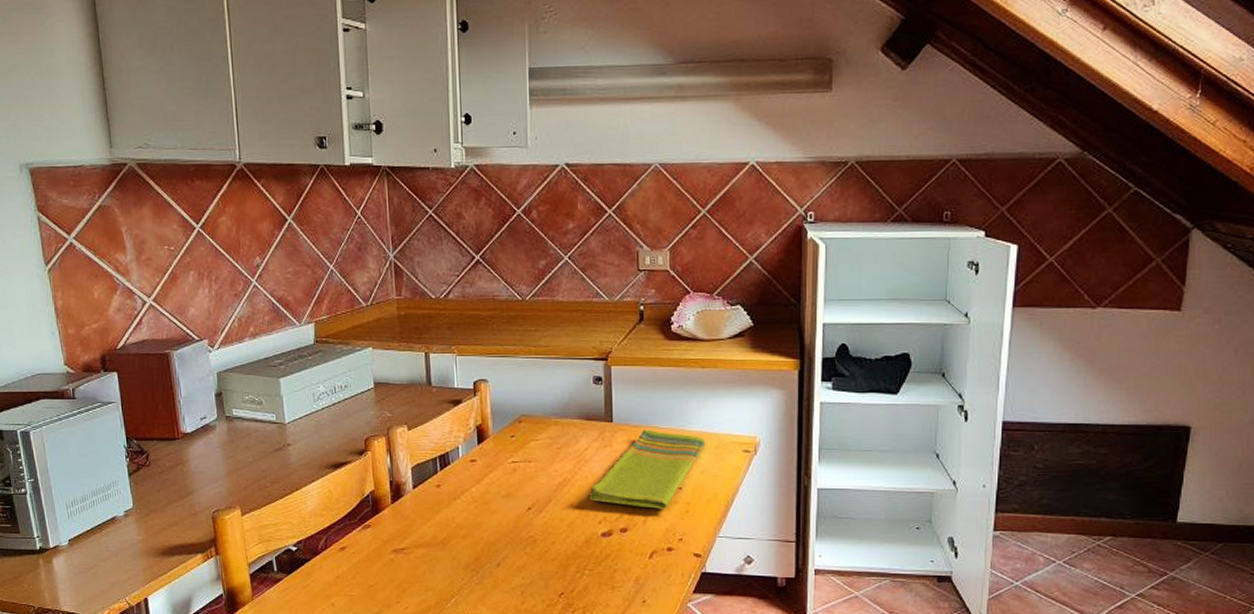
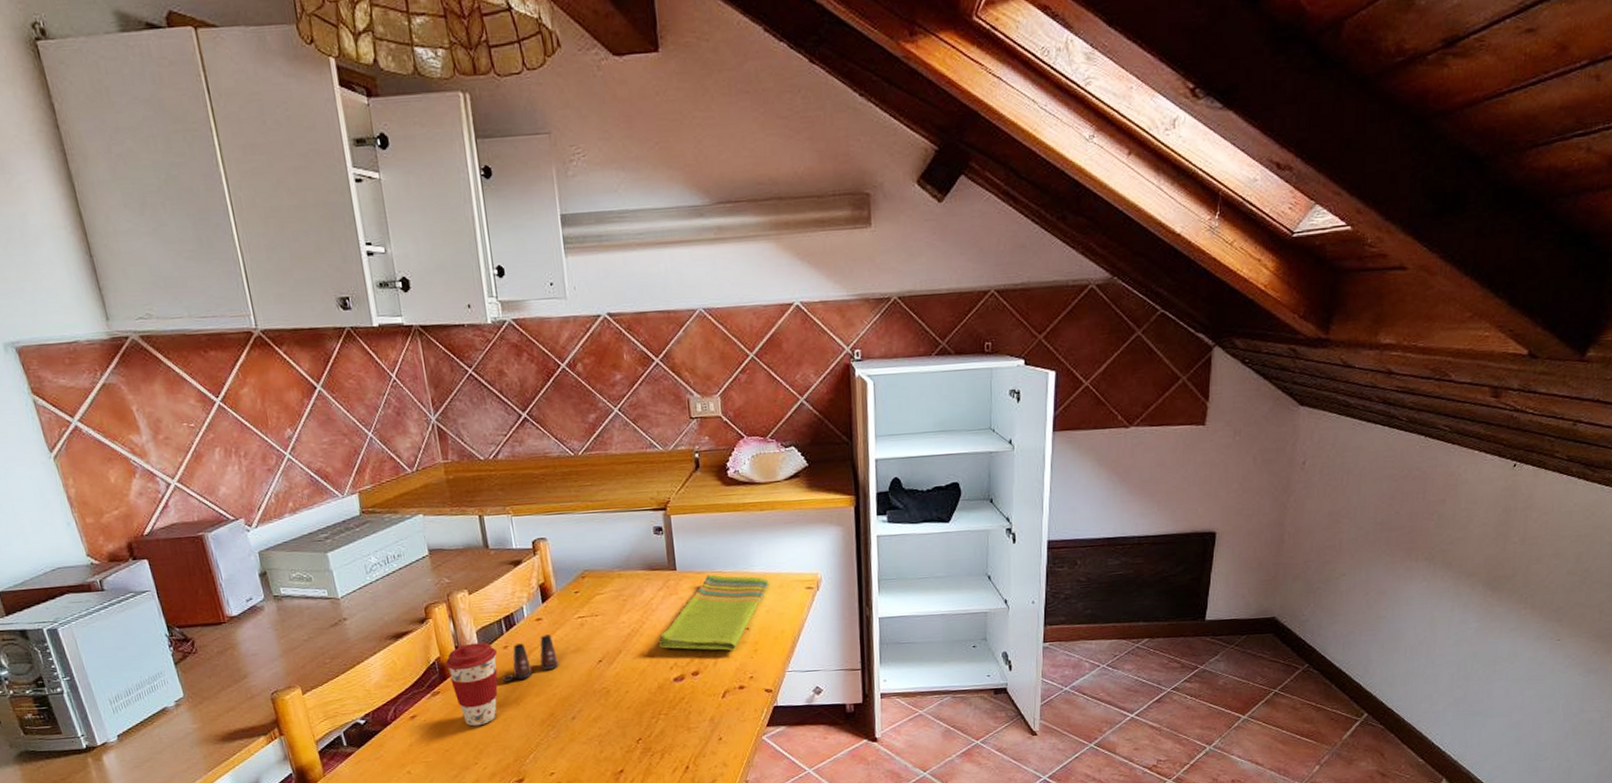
coffee cup: none [379,479,429,564] -> present [445,642,498,727]
salt shaker: none [432,477,489,521] -> present [502,634,559,682]

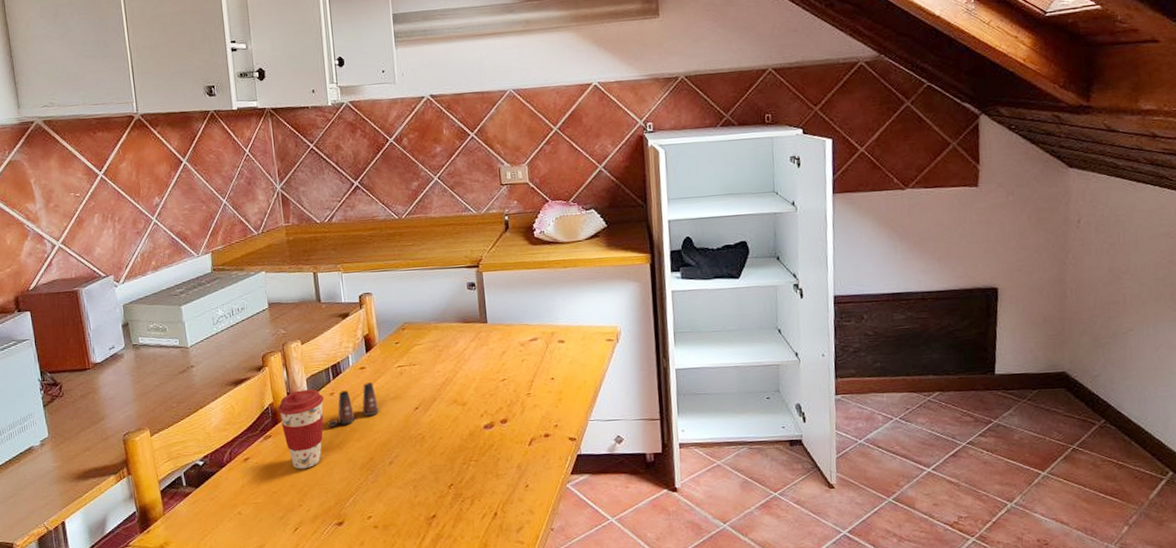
dish towel: present [658,574,769,651] -> none [470,327,572,399]

